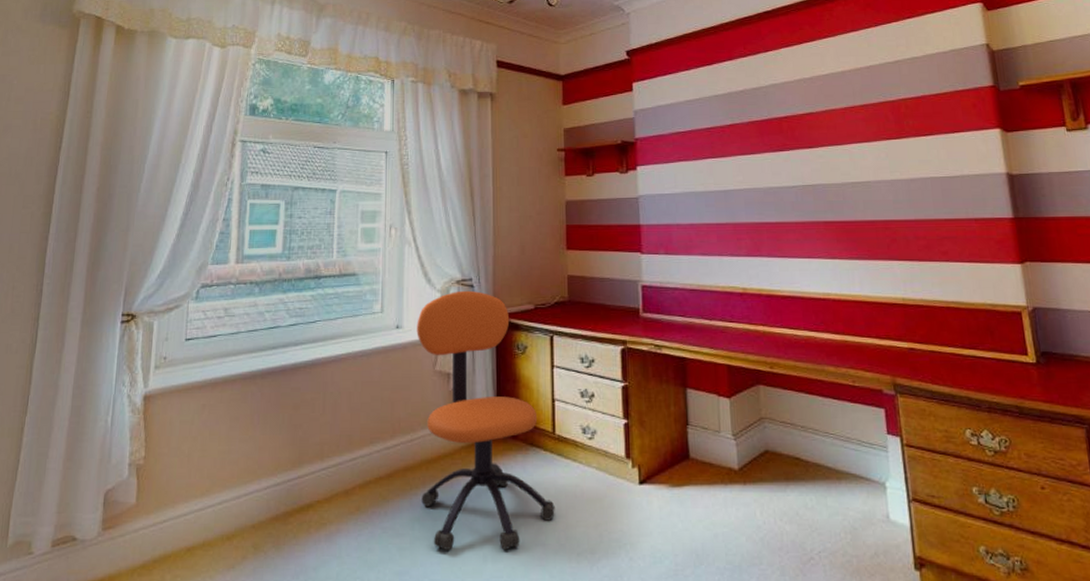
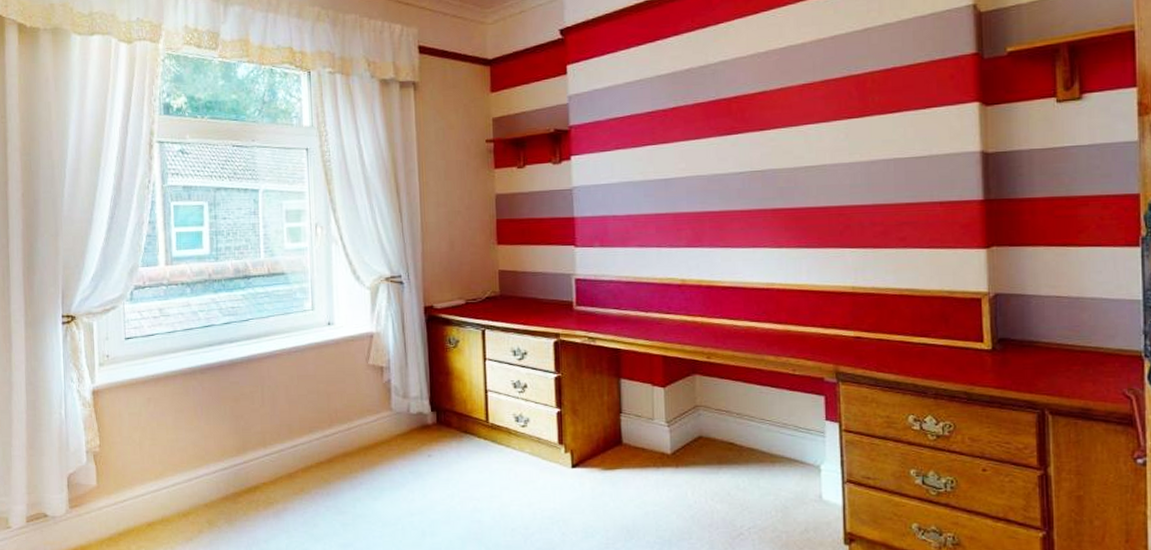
office chair: present [417,290,555,550] -> none [348,287,490,526]

